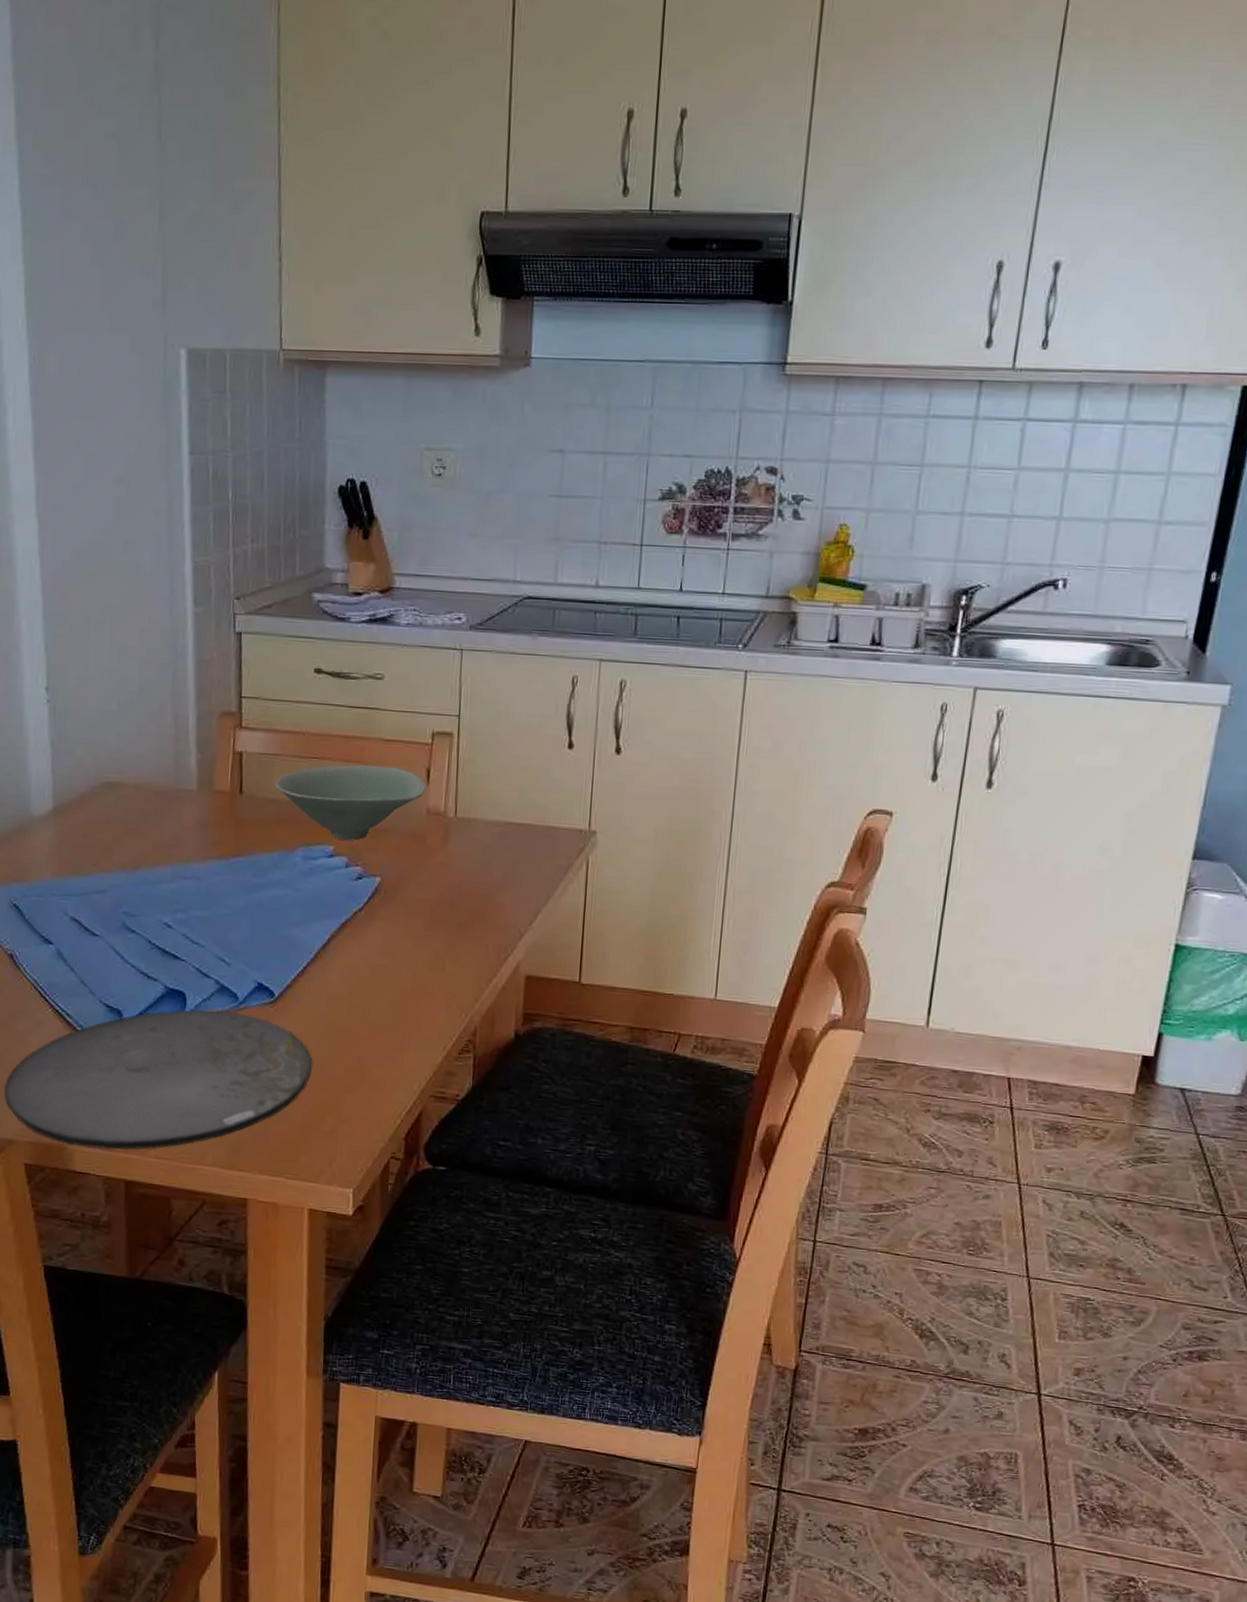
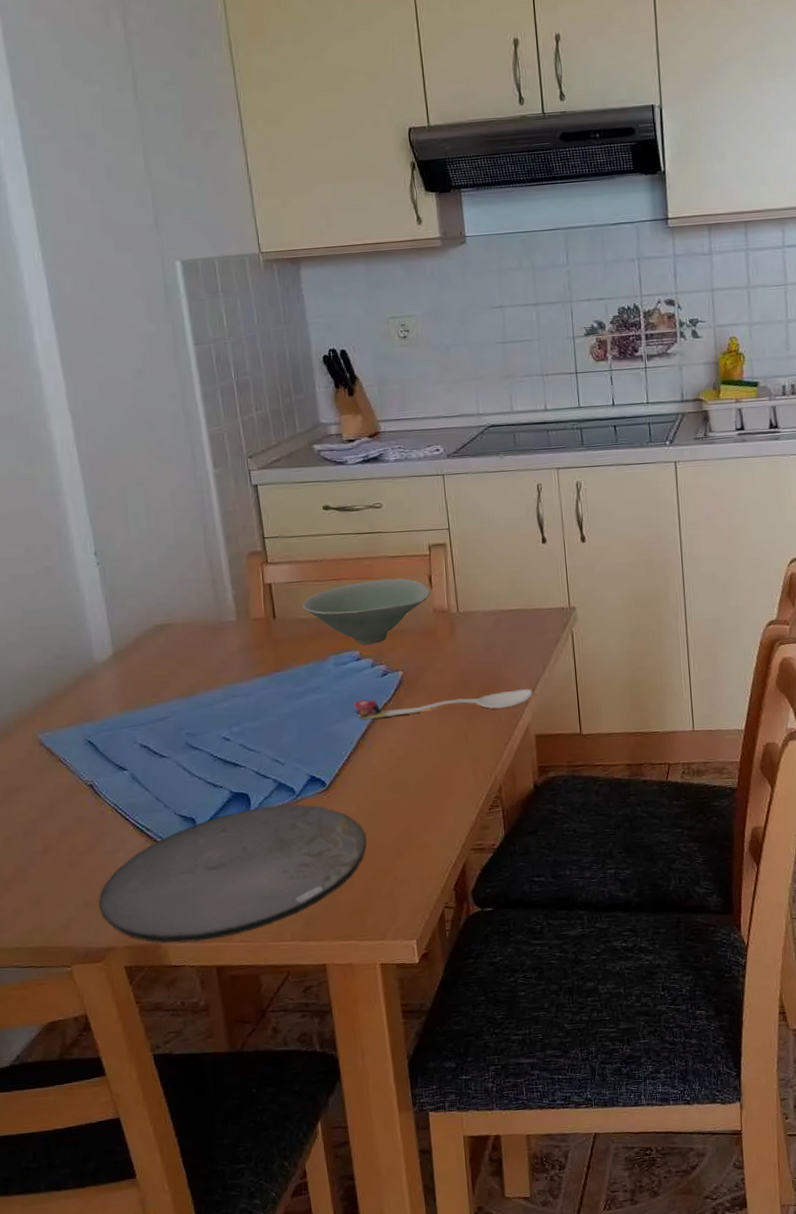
spoon: none [317,904,530,939] -> present [352,689,533,720]

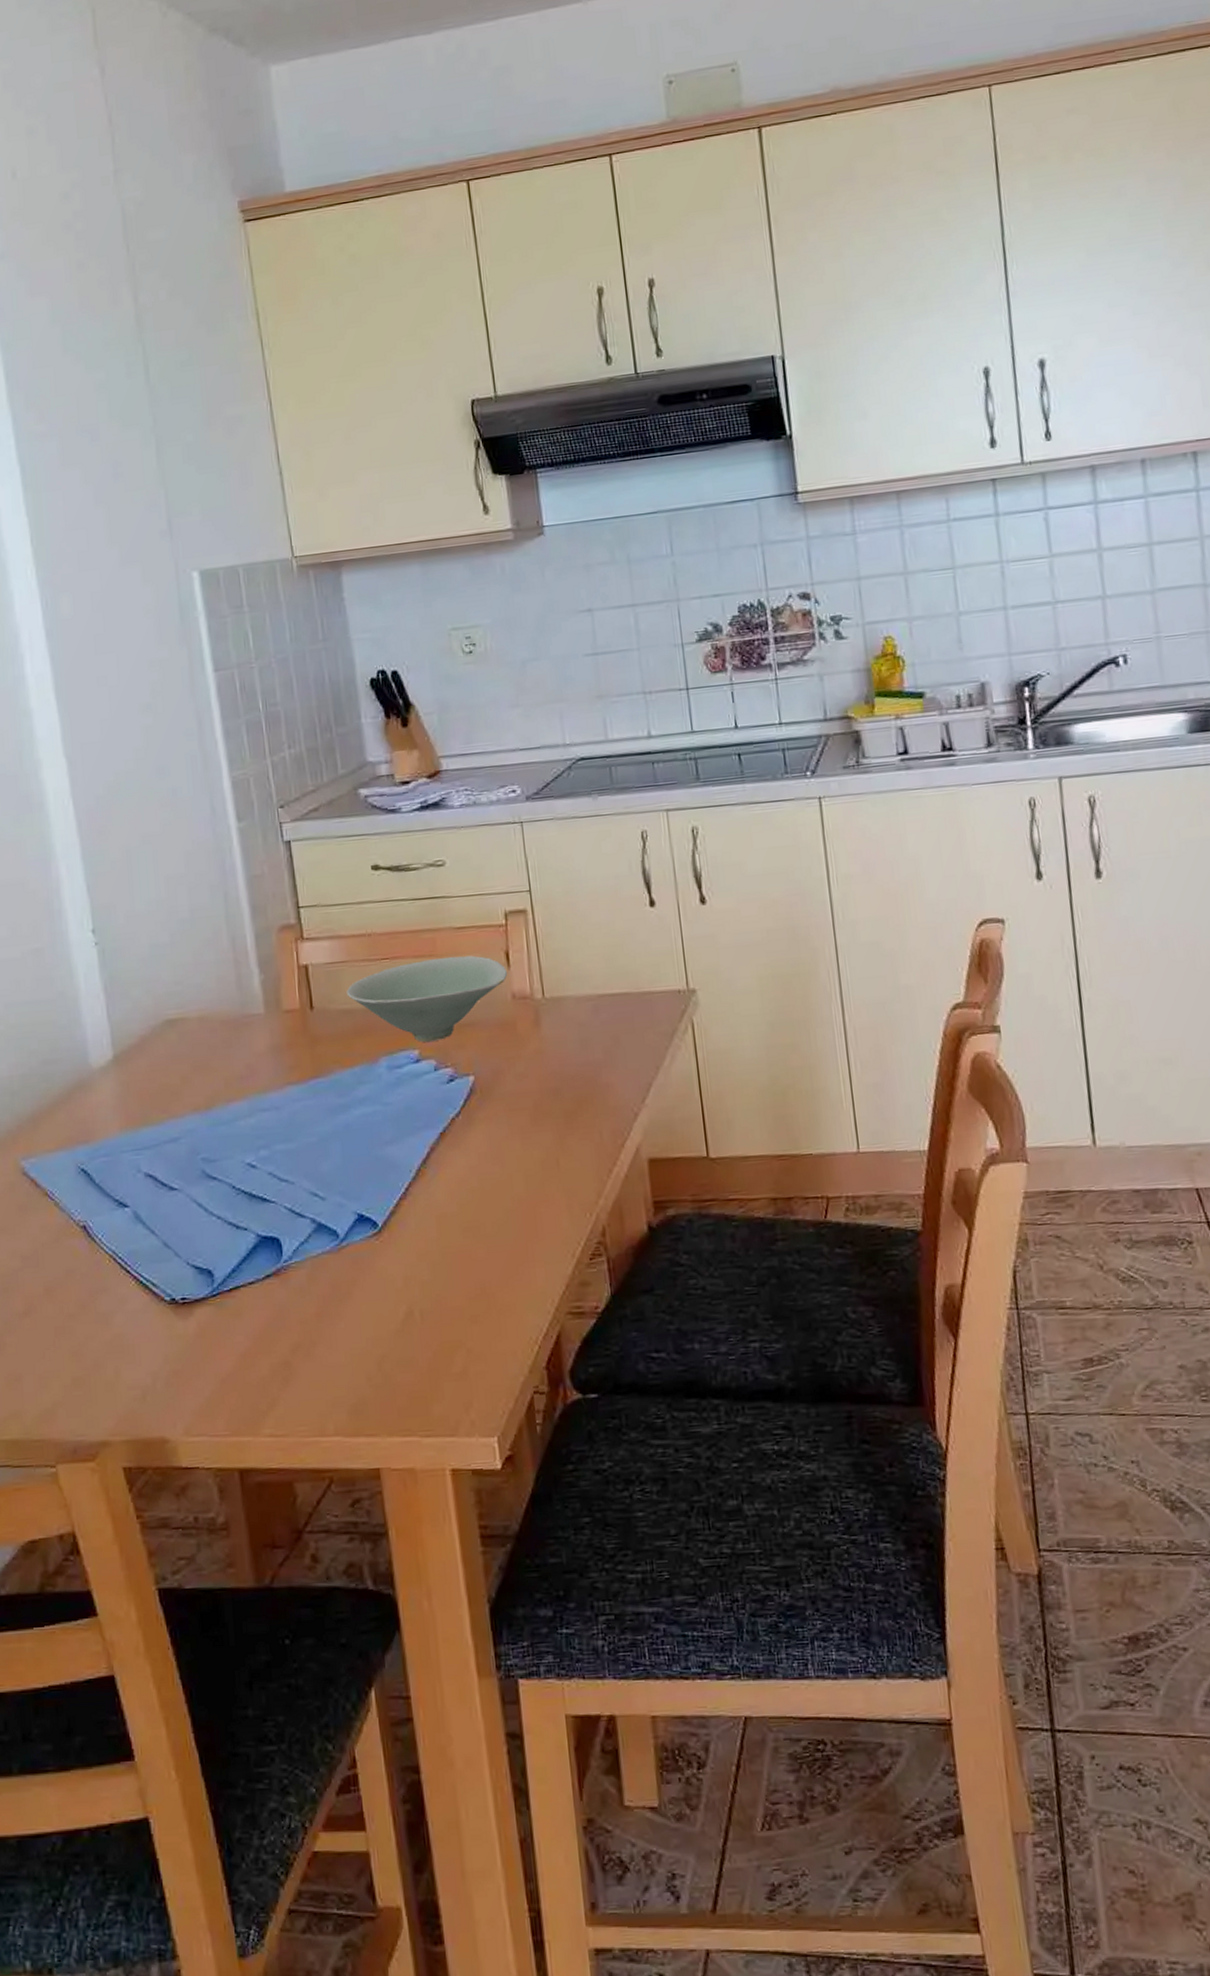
plate: present [98,804,367,943] -> none [91,1252,432,1437]
spoon: present [352,689,533,720] -> none [411,1098,643,1140]

